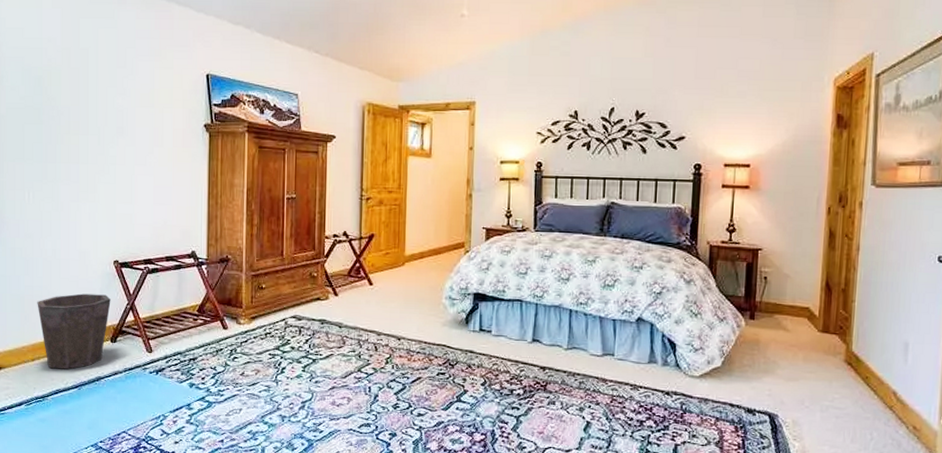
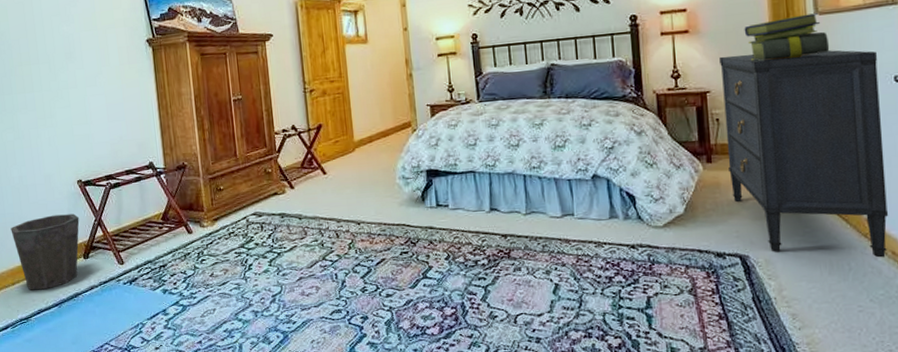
dresser: none [769,216,925,431] -> present [719,50,889,258]
stack of books: none [802,185,882,227] -> present [744,13,830,62]

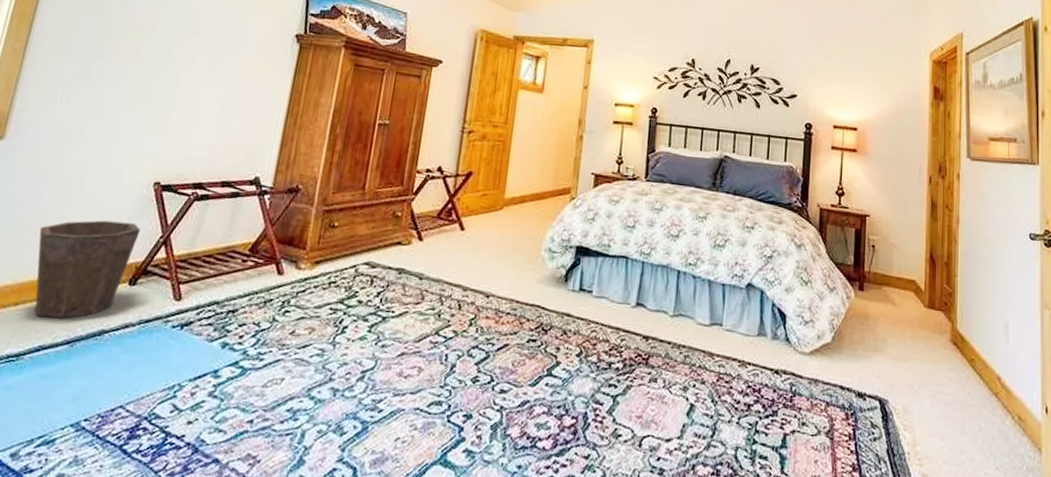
dresser: present [719,50,889,258] -> none [878,182,1018,422]
stack of books: present [744,13,830,62] -> none [905,156,978,199]

